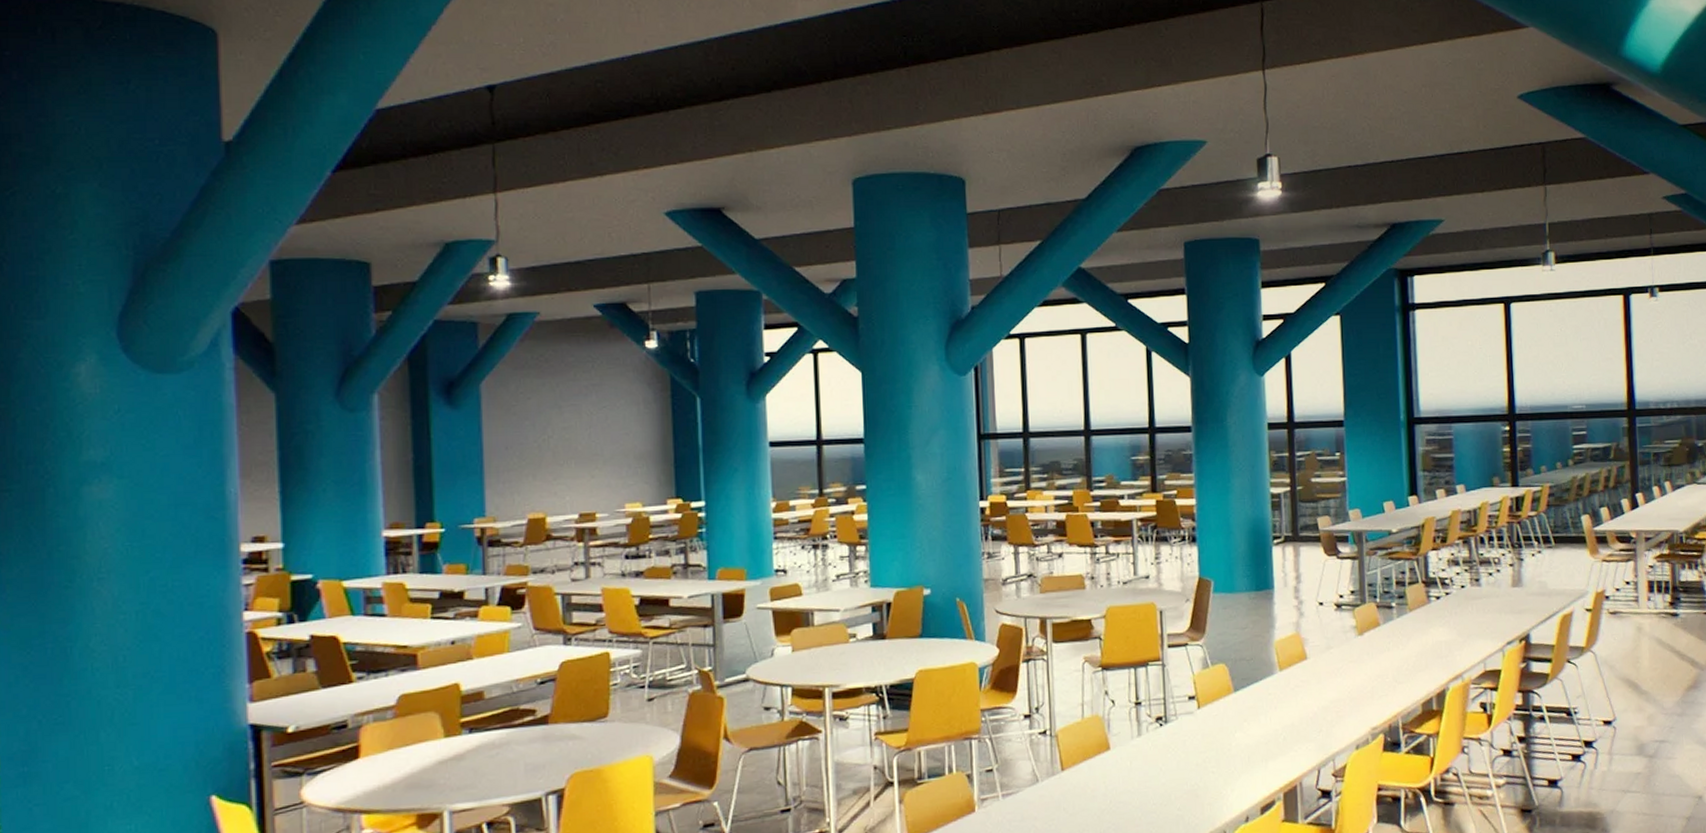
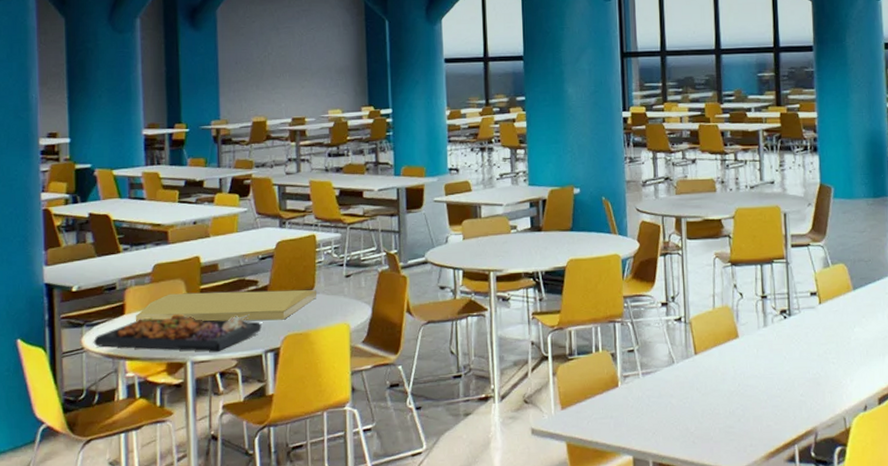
food tray: none [316,750,541,800] -> present [93,313,262,352]
desk pad: none [373,717,612,766] -> present [135,289,318,322]

